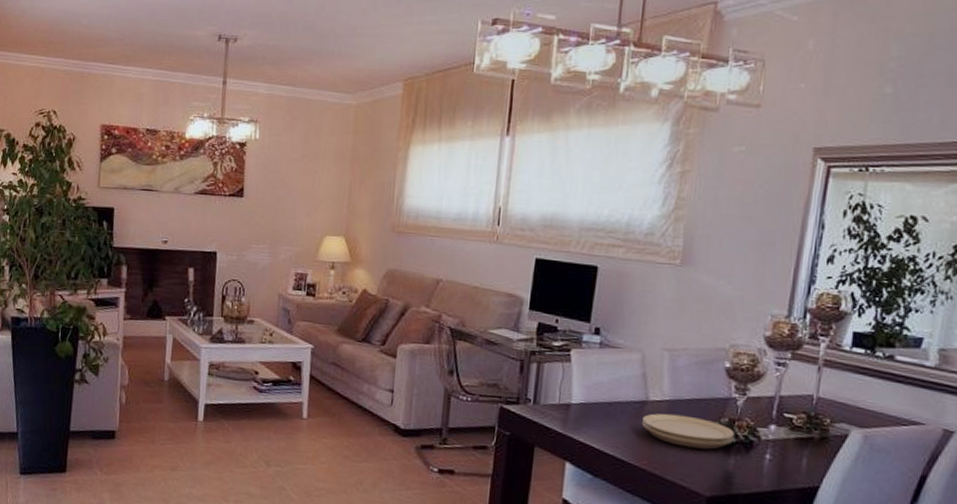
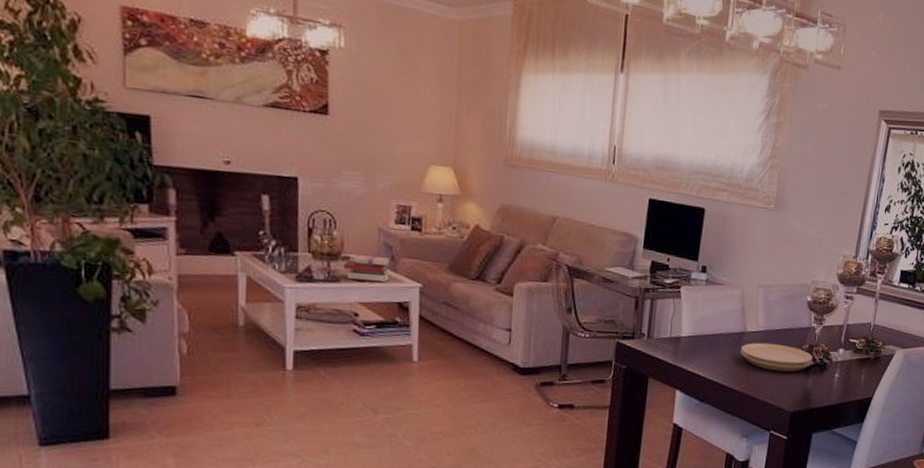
books: none [248,319,287,344] -> present [343,255,390,283]

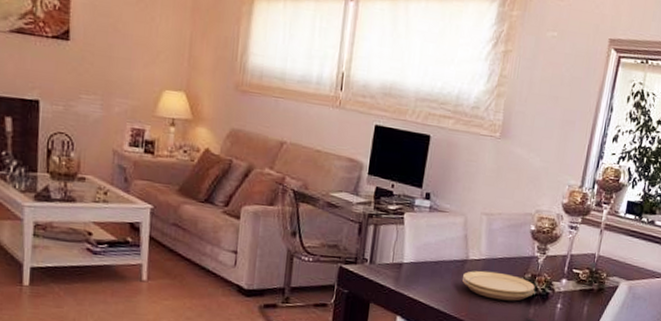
books: present [343,255,390,283] -> none [79,176,124,204]

